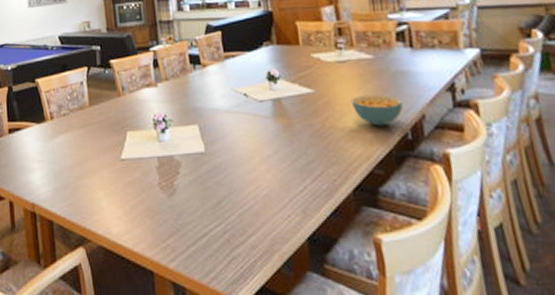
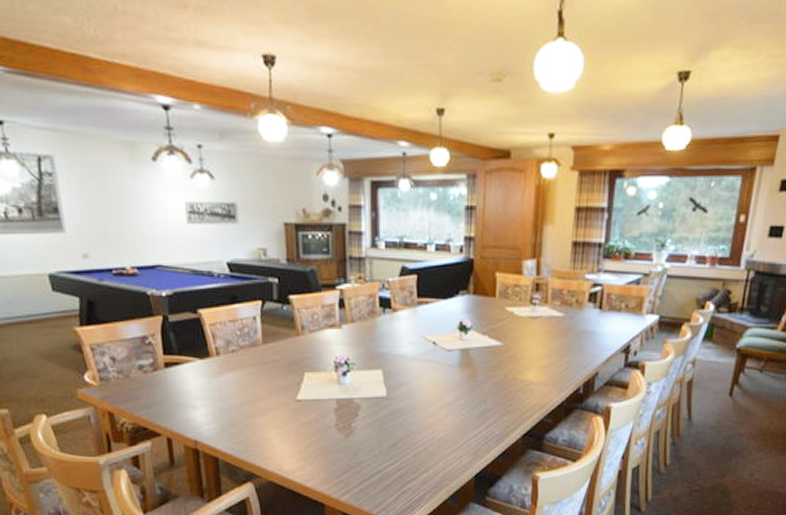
cereal bowl: present [350,94,403,126] -> none [535,351,581,380]

